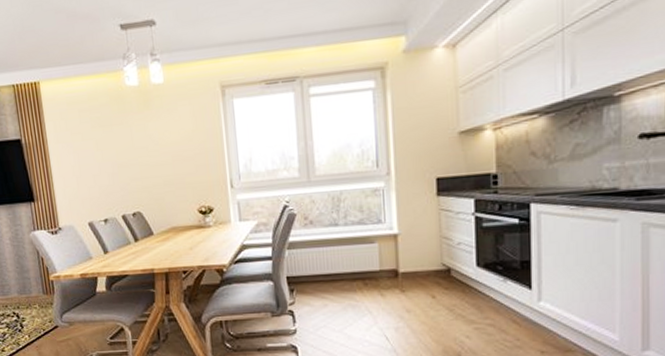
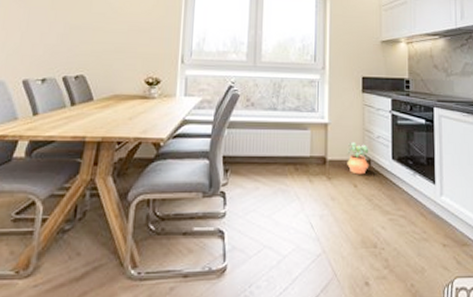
potted plant: none [422,251,449,285] -> present [347,142,369,175]

